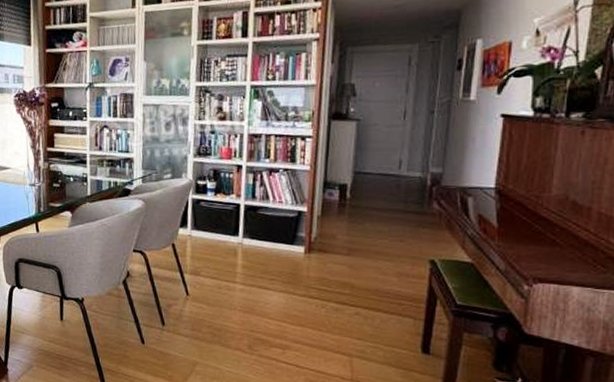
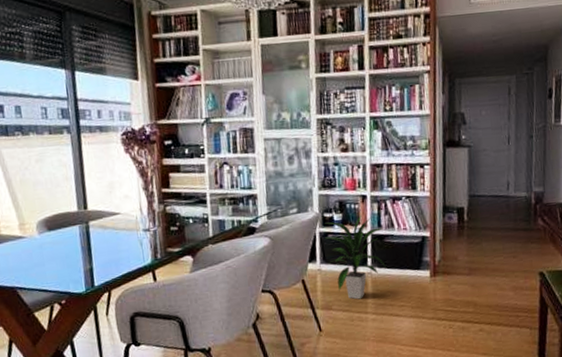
indoor plant: none [197,185,258,268] -> present [325,215,386,300]

